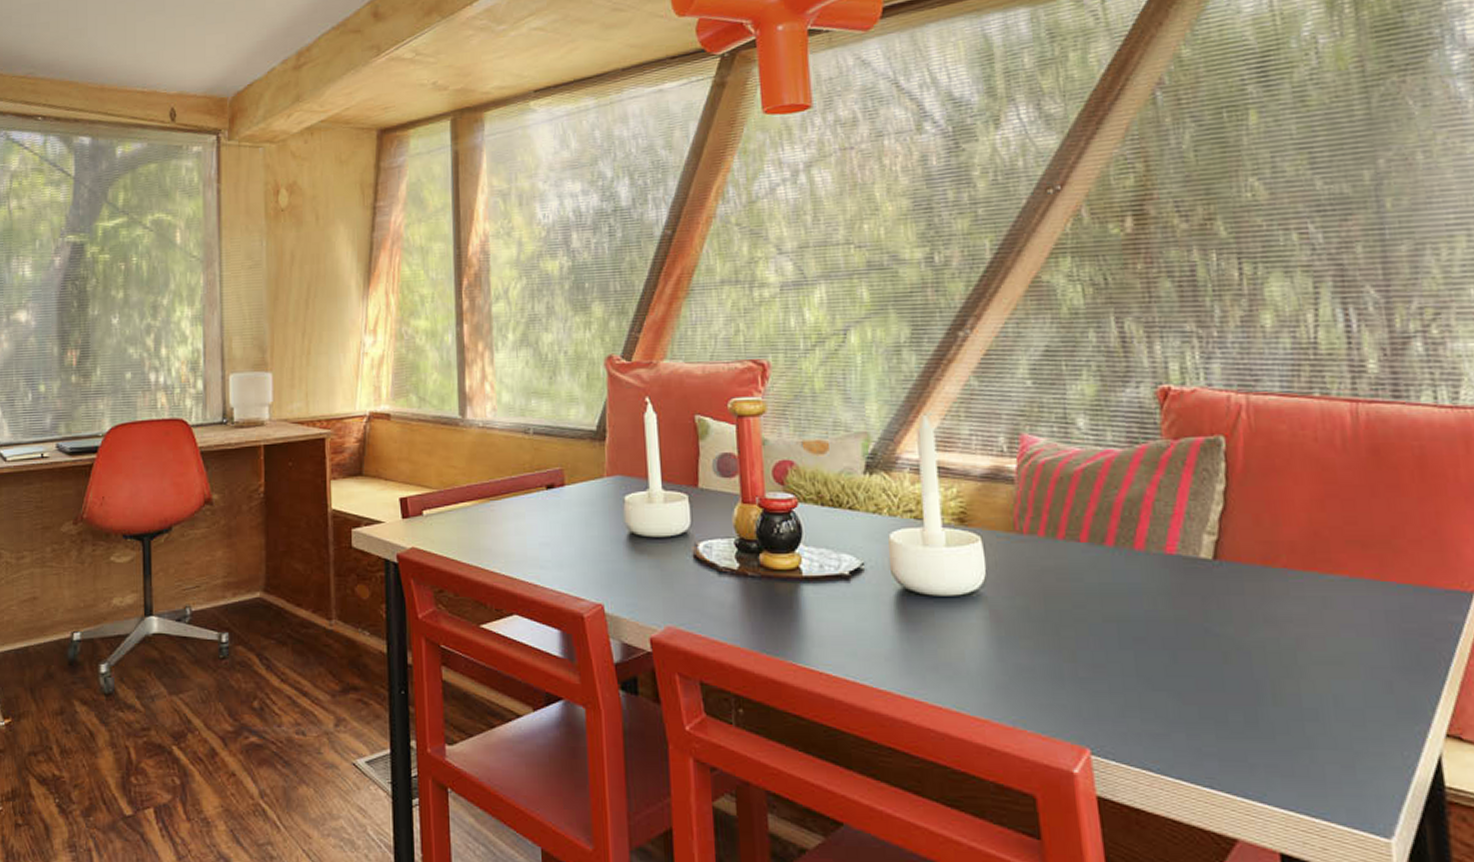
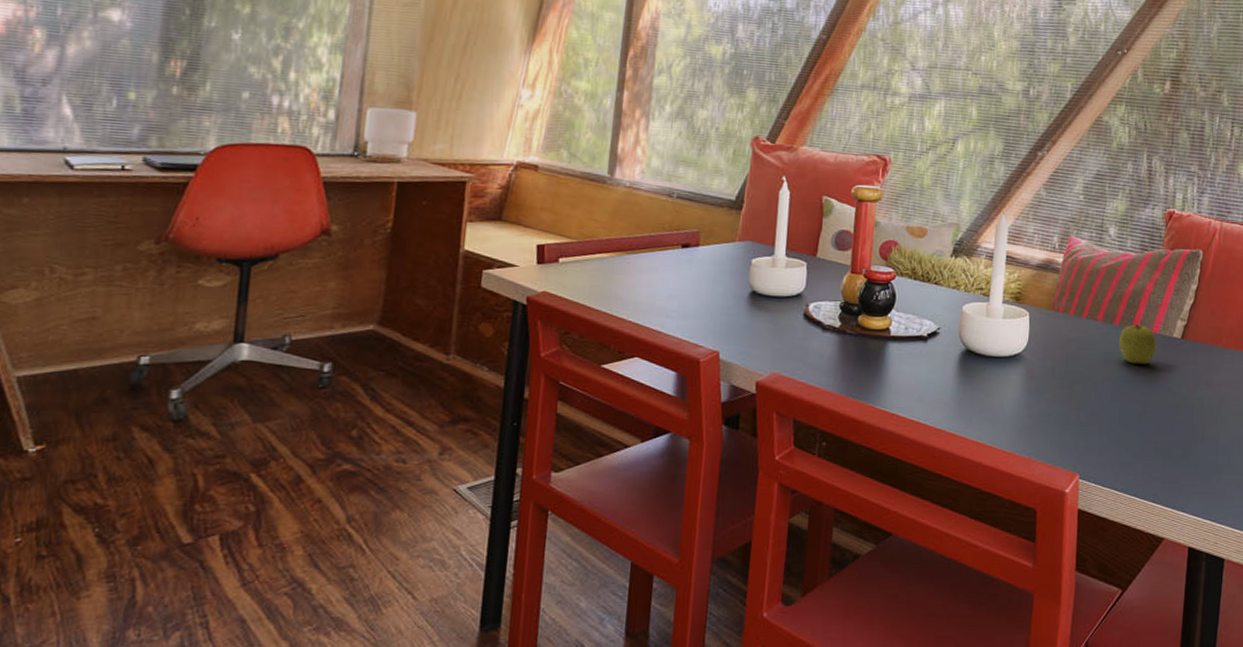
fruit: none [1117,544,1177,598] -> present [1119,324,1157,365]

